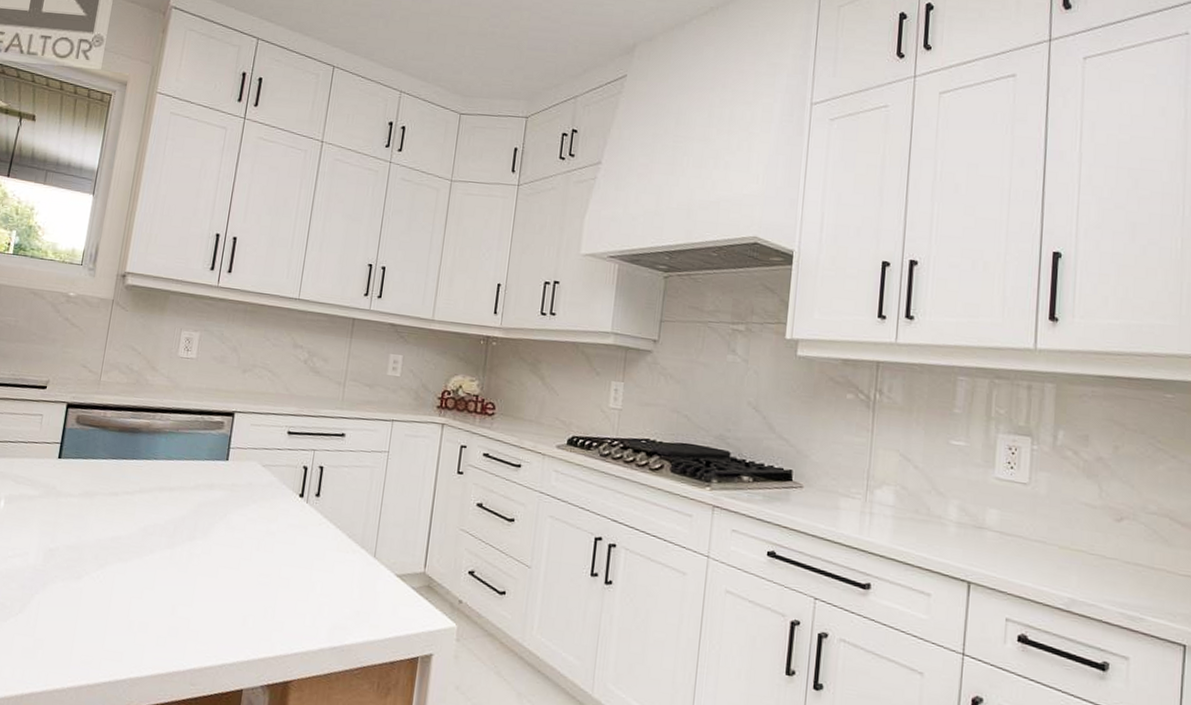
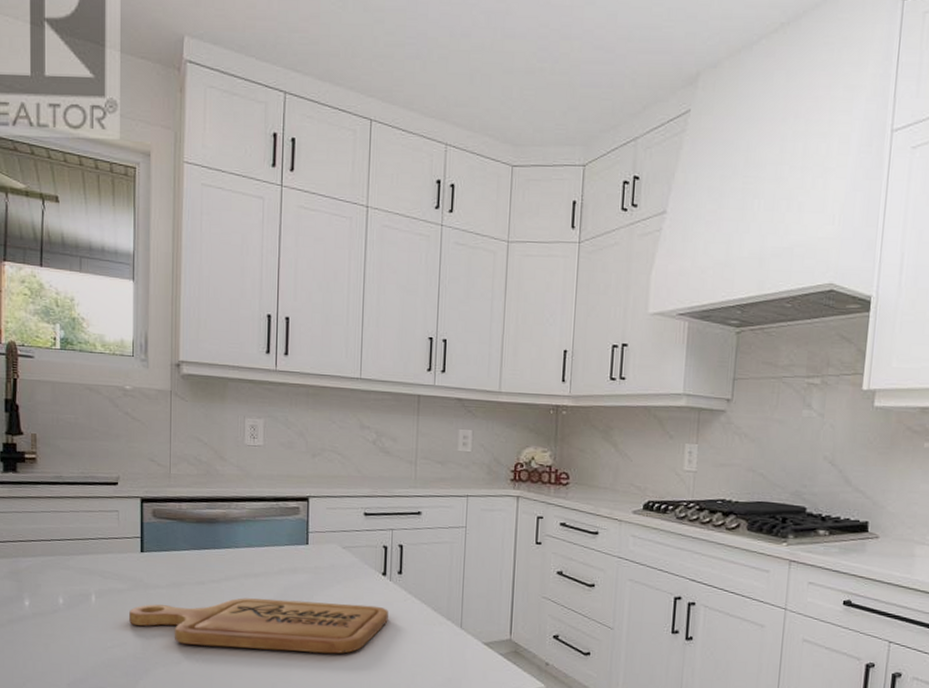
cutting board: none [35,512,302,578] -> present [129,598,388,654]

